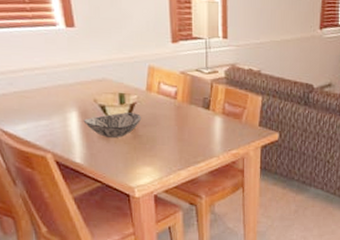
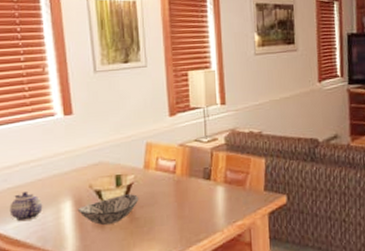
teapot: none [17,97,50,125] -> present [9,192,43,222]

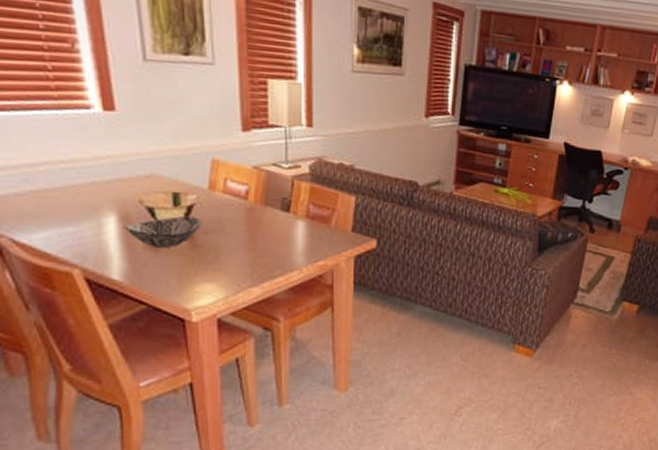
teapot: present [9,192,43,222] -> none [34,198,79,233]

